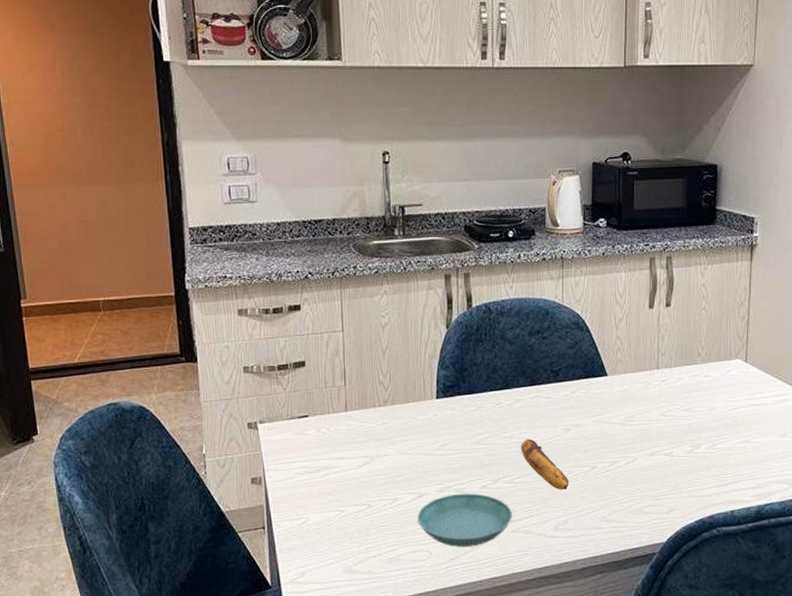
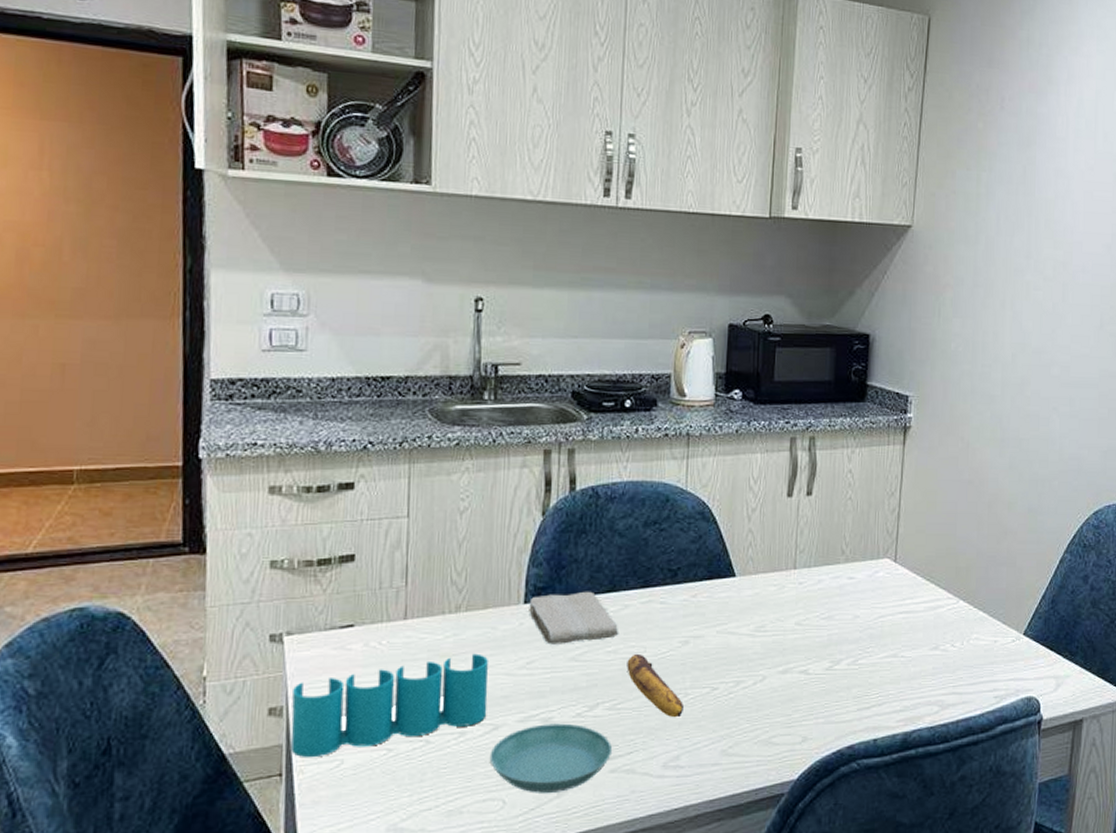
pen holder: none [268,438,413,516] -> present [291,653,488,758]
washcloth: none [440,388,513,431] -> present [529,591,619,645]

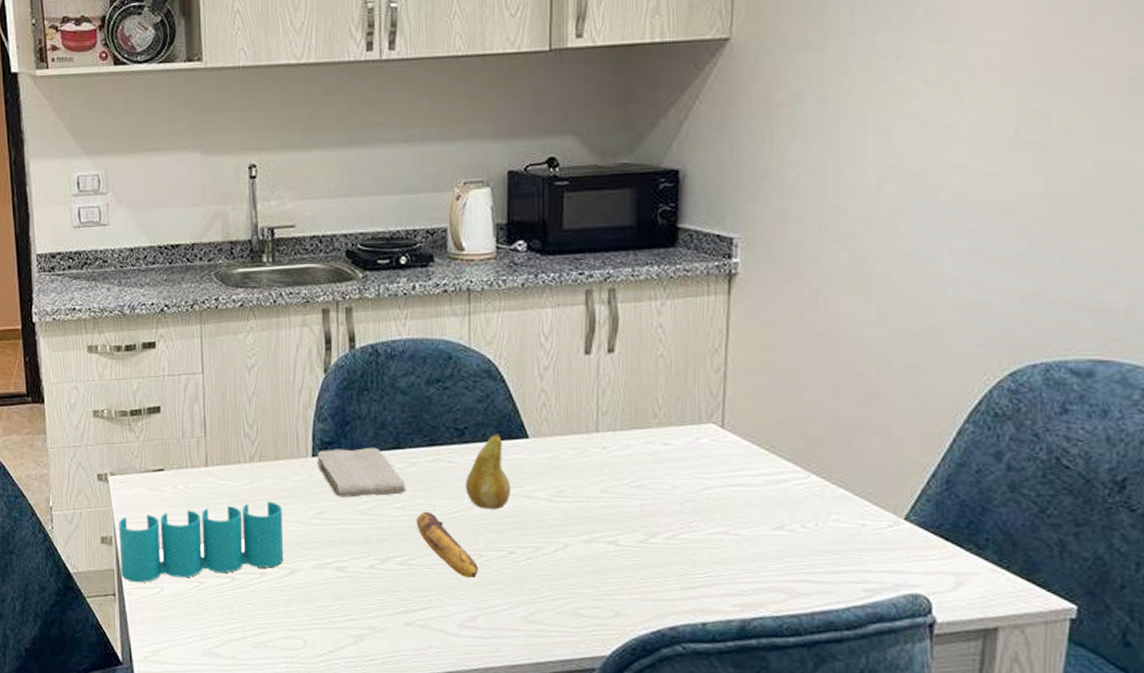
saucer: present [489,723,612,793] -> none [289,572,405,639]
fruit: none [675,573,718,648] -> present [465,433,511,510]

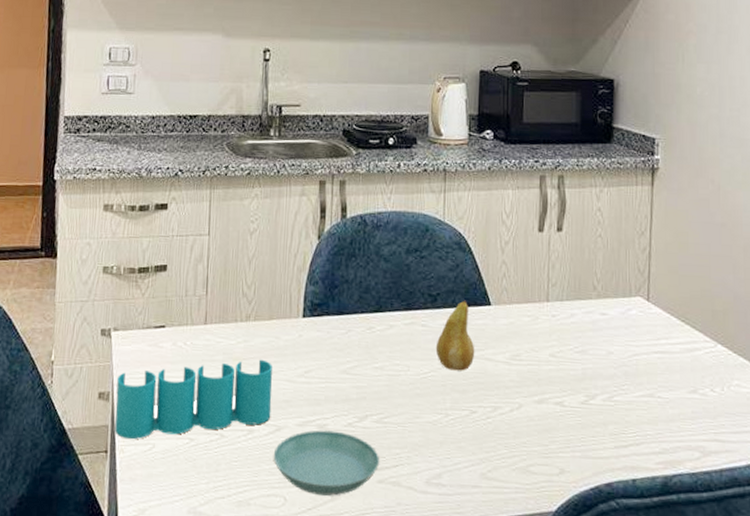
saucer: none [289,572,405,639] -> present [273,430,379,496]
washcloth: present [317,447,407,498] -> none [307,309,385,358]
banana: present [416,511,478,579] -> none [392,371,444,437]

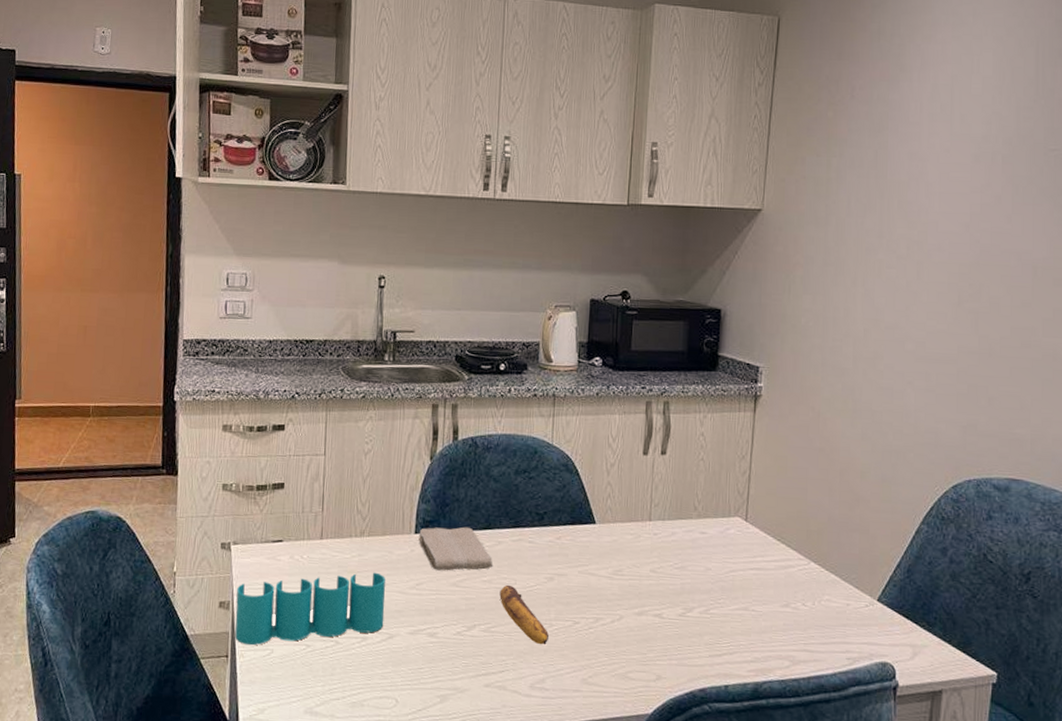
saucer: present [273,430,379,496] -> none [385,638,486,699]
washcloth: none [307,309,385,358] -> present [419,526,494,571]
banana: none [392,371,444,437] -> present [499,584,548,645]
fruit: present [435,300,475,371] -> none [541,518,580,585]

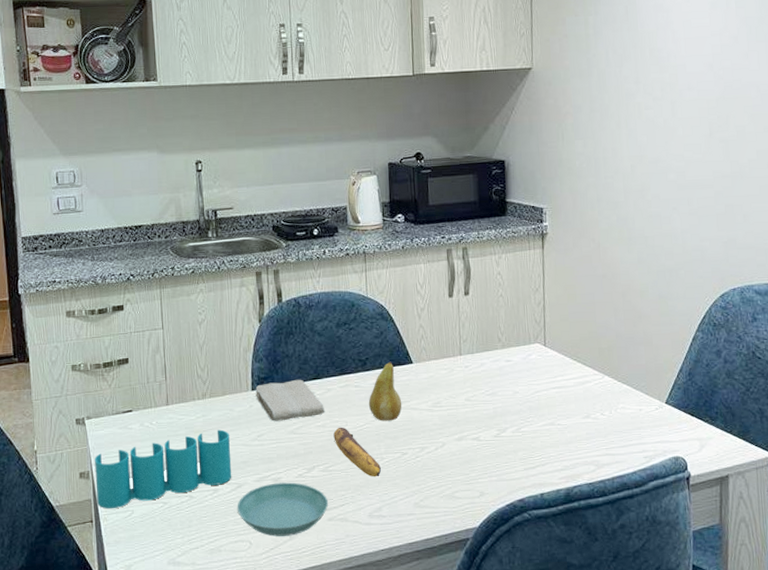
saucer: none [385,638,486,699] -> present [237,482,328,537]
fruit: none [541,518,580,585] -> present [368,361,402,421]

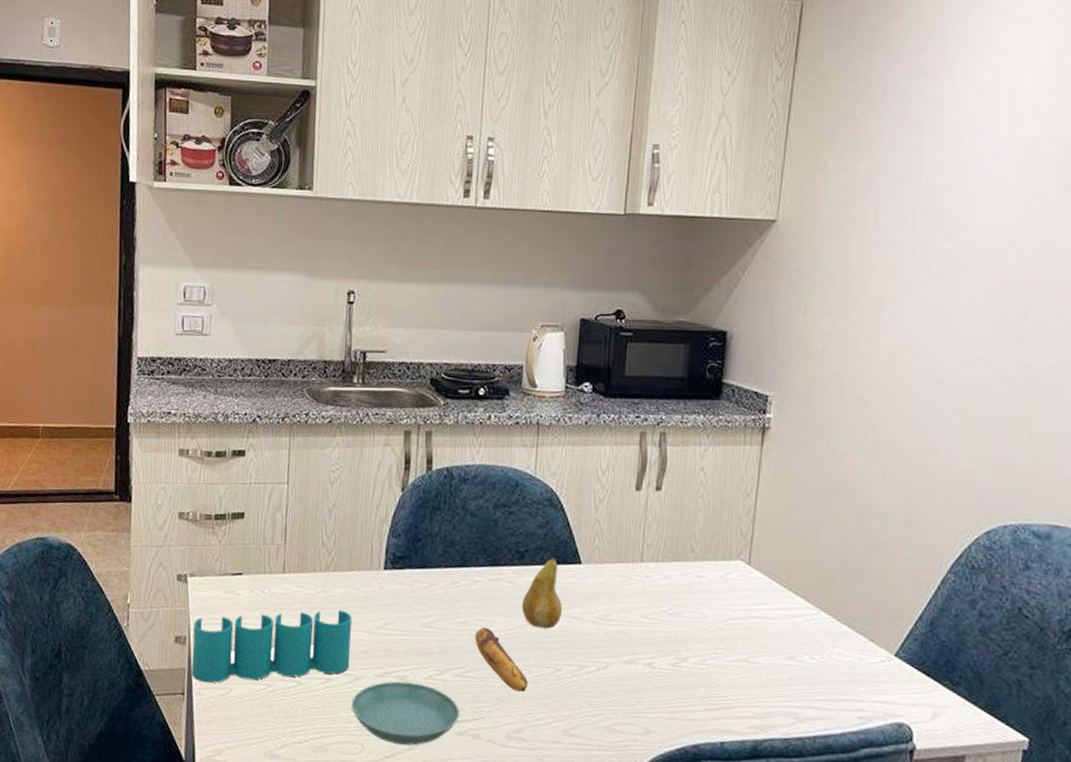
washcloth: present [255,379,325,421] -> none [388,563,469,611]

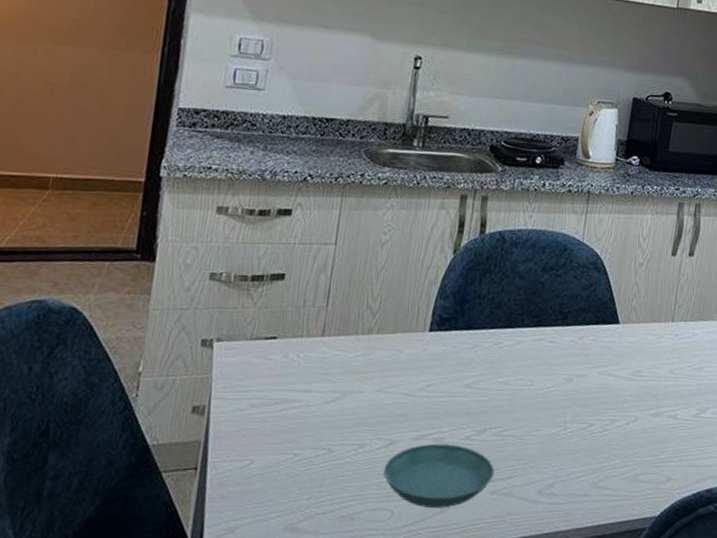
pen holder: present [191,610,352,684] -> none [208,373,392,456]
banana: present [475,627,528,693] -> none [514,386,562,449]
fruit: present [521,558,563,629] -> none [561,318,600,386]

